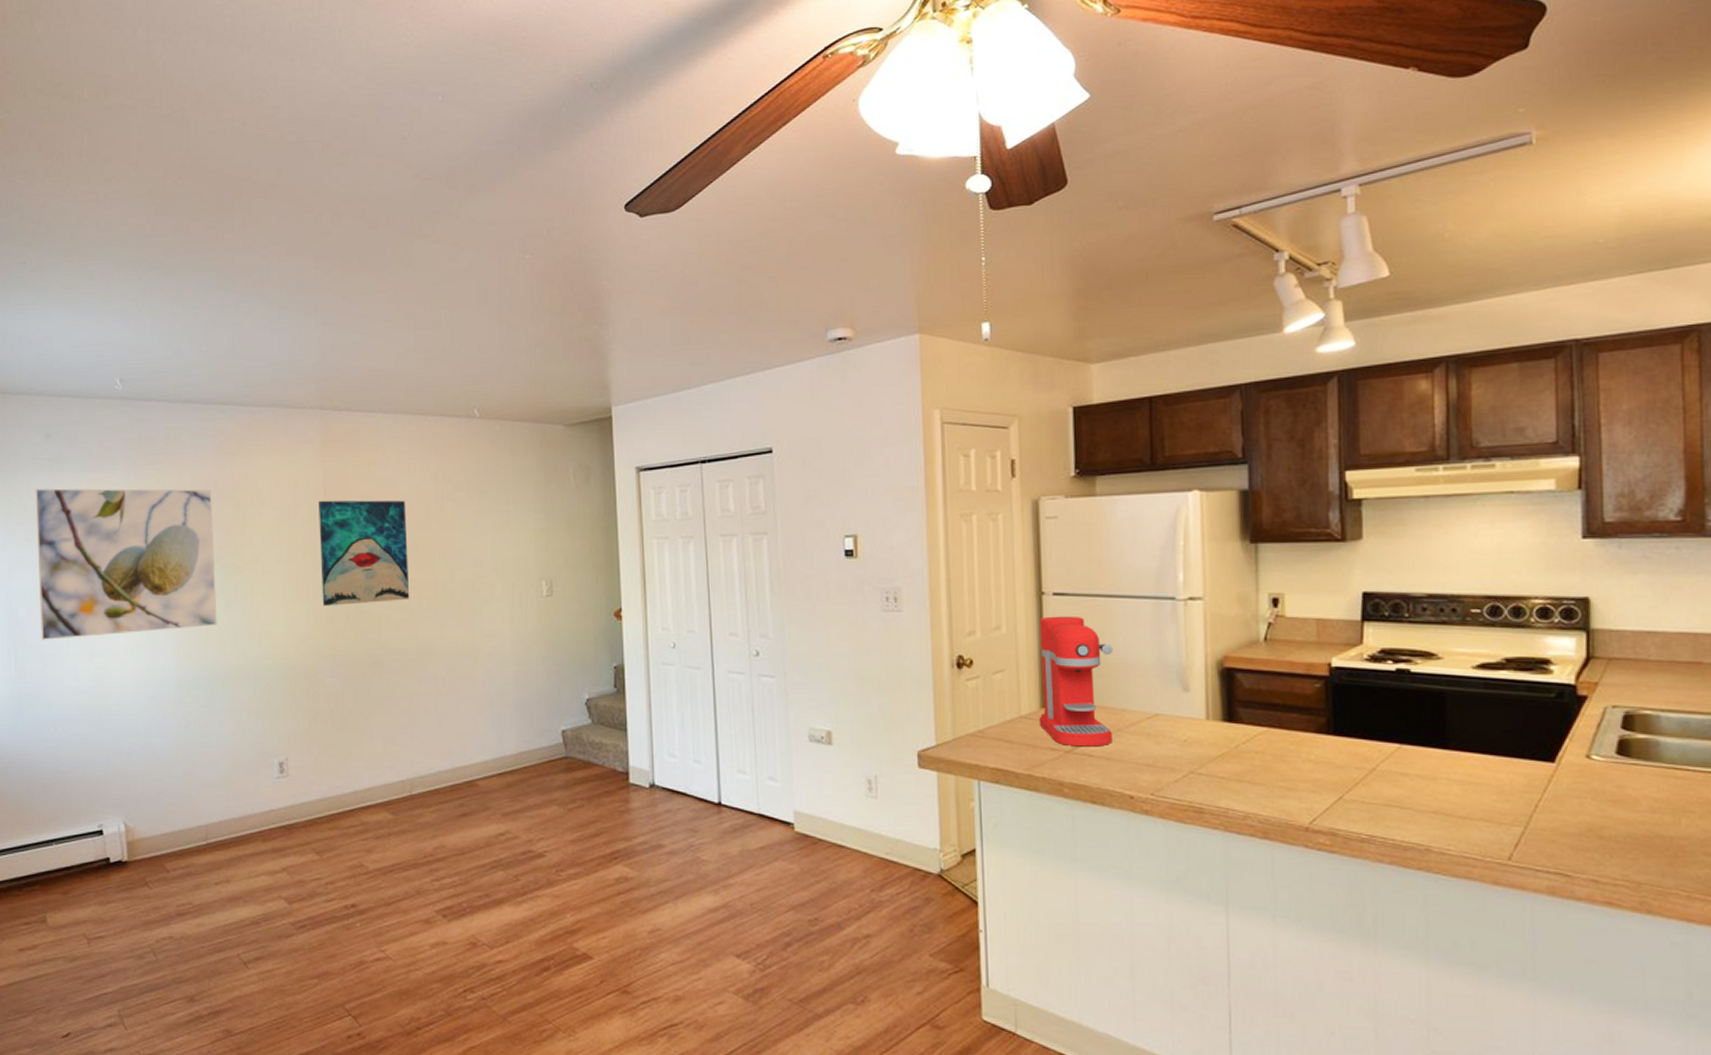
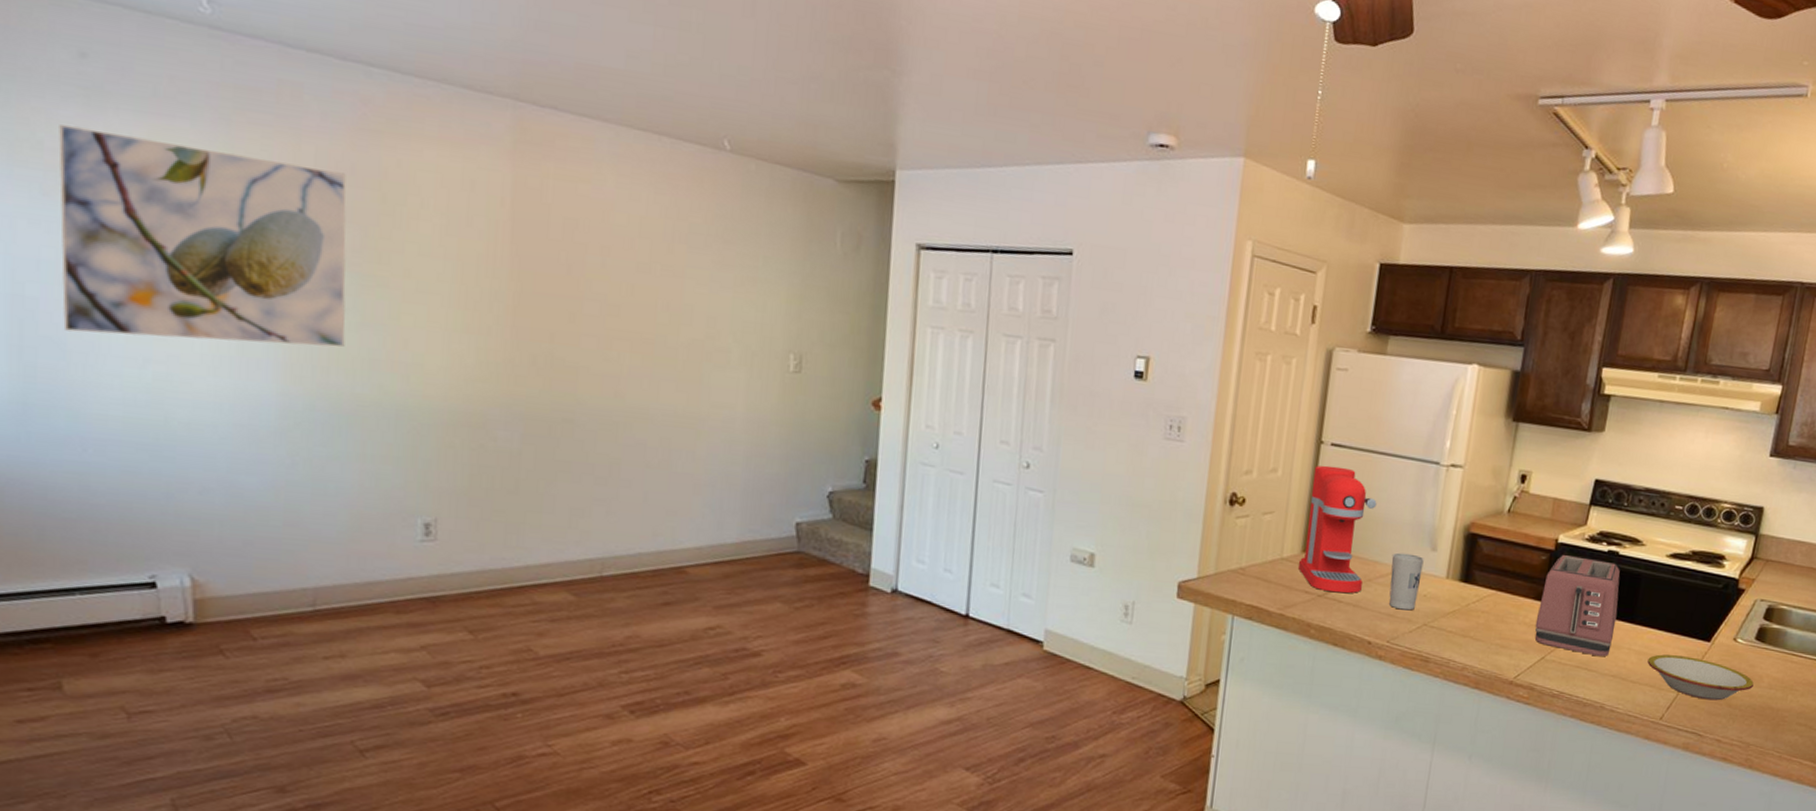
wall art: present [319,500,410,607] -> none [499,214,624,353]
cup: none [1140,697,1178,759] -> present [1389,552,1424,611]
toaster: none [1322,680,1424,792] -> present [1534,555,1620,657]
bowl: none [1475,782,1628,832] -> present [1647,654,1754,701]

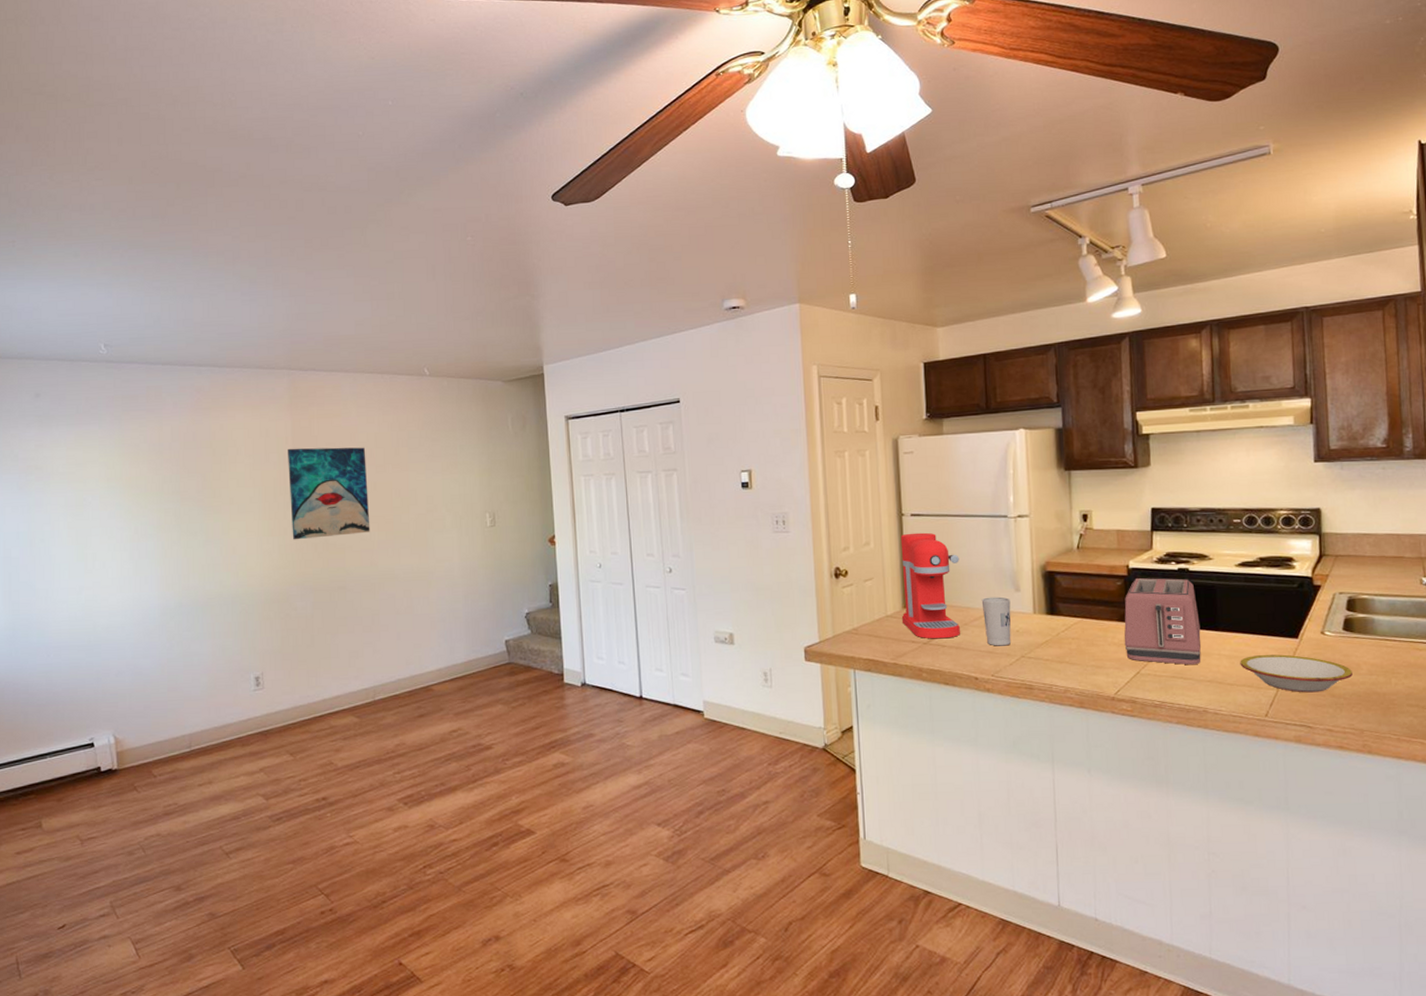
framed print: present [58,125,346,348] -> none [26,440,197,576]
wall art: none [499,214,624,353] -> present [288,447,371,540]

